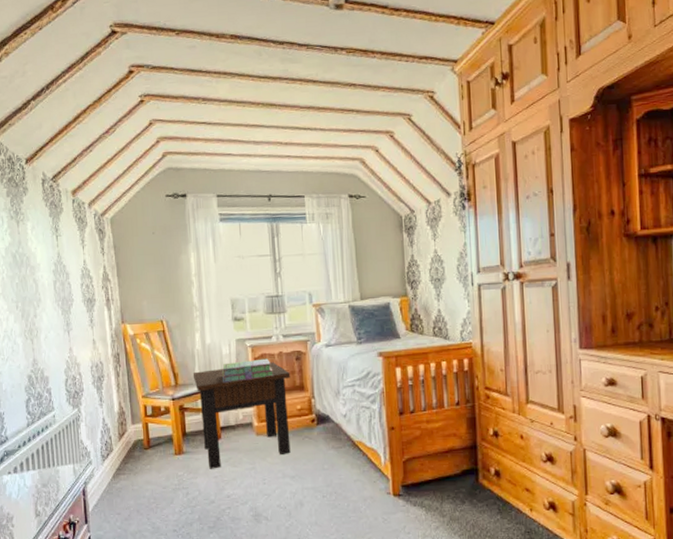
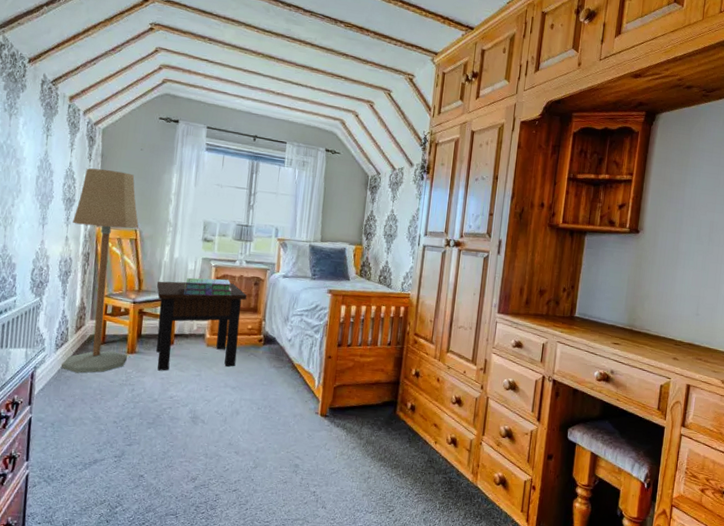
floor lamp: none [97,261,176,483] -> present [61,168,139,373]

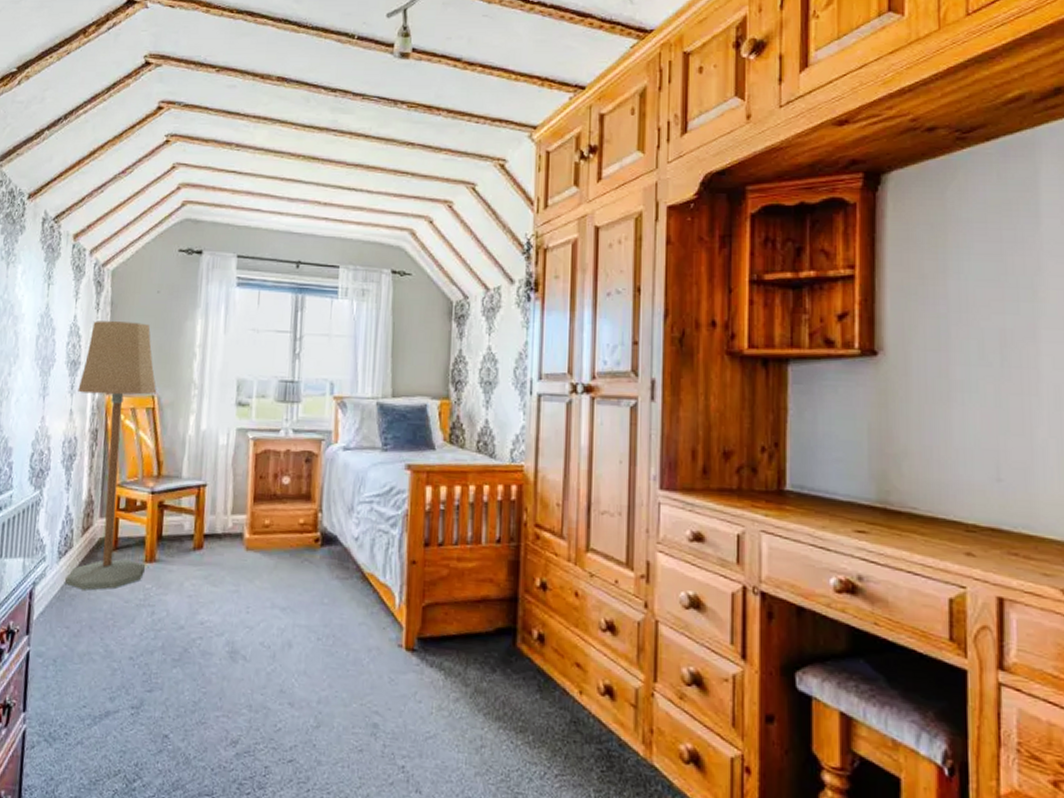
side table: present [156,281,247,371] -> none [179,461,297,586]
stack of books: present [184,277,232,296] -> none [214,455,276,480]

